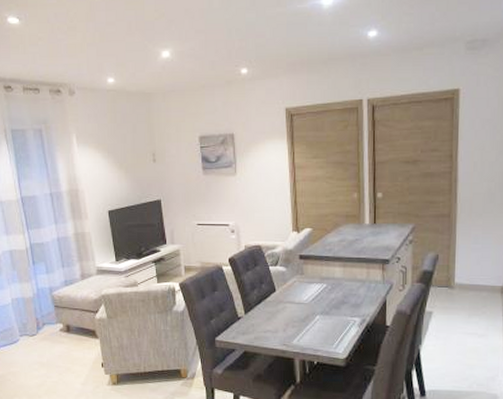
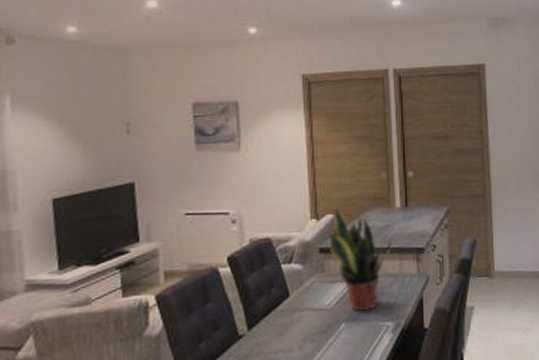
potted plant: none [307,223,362,308] -> present [329,208,393,313]

